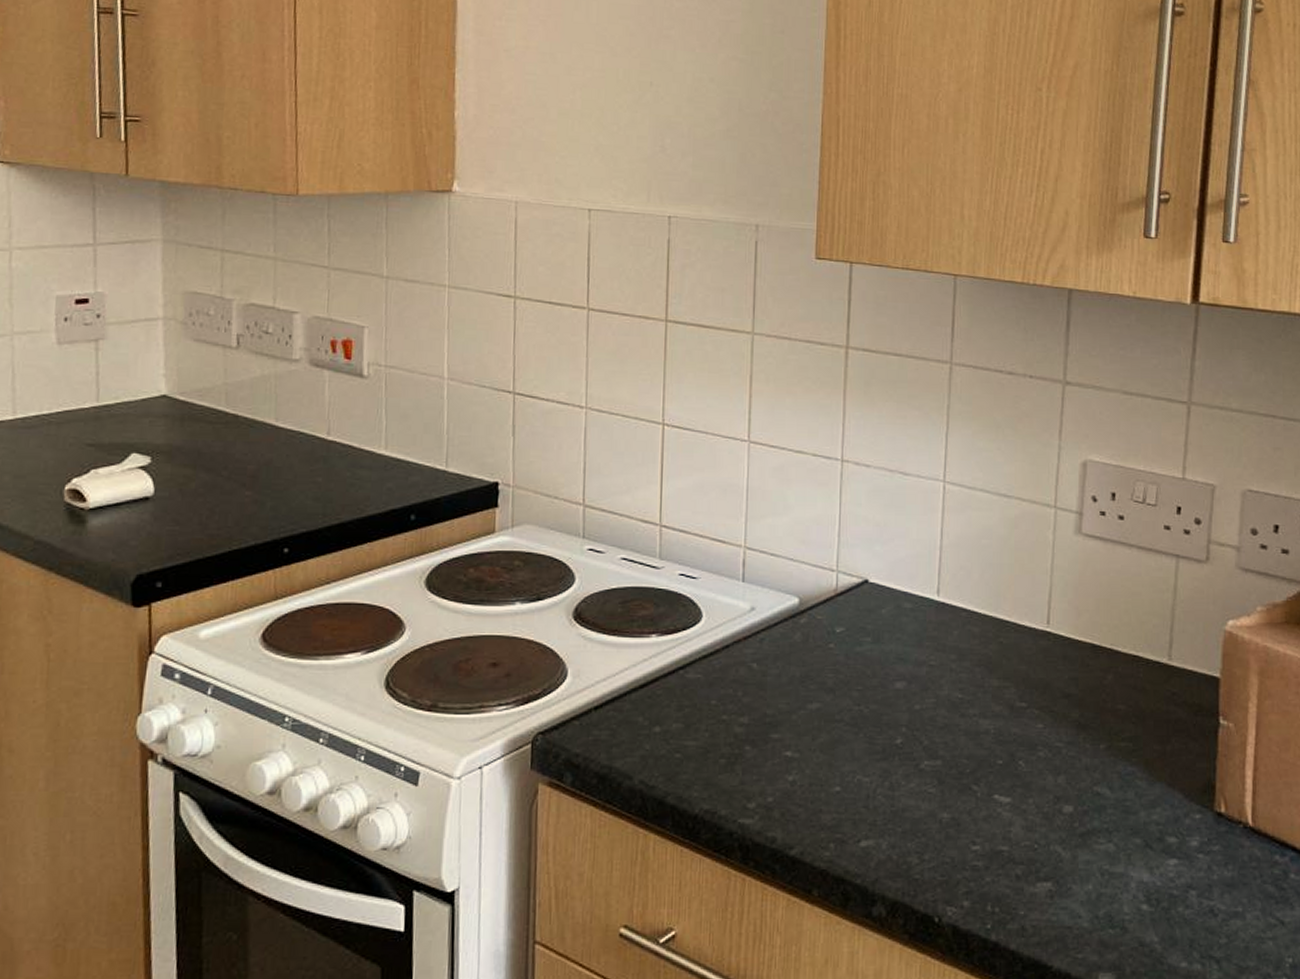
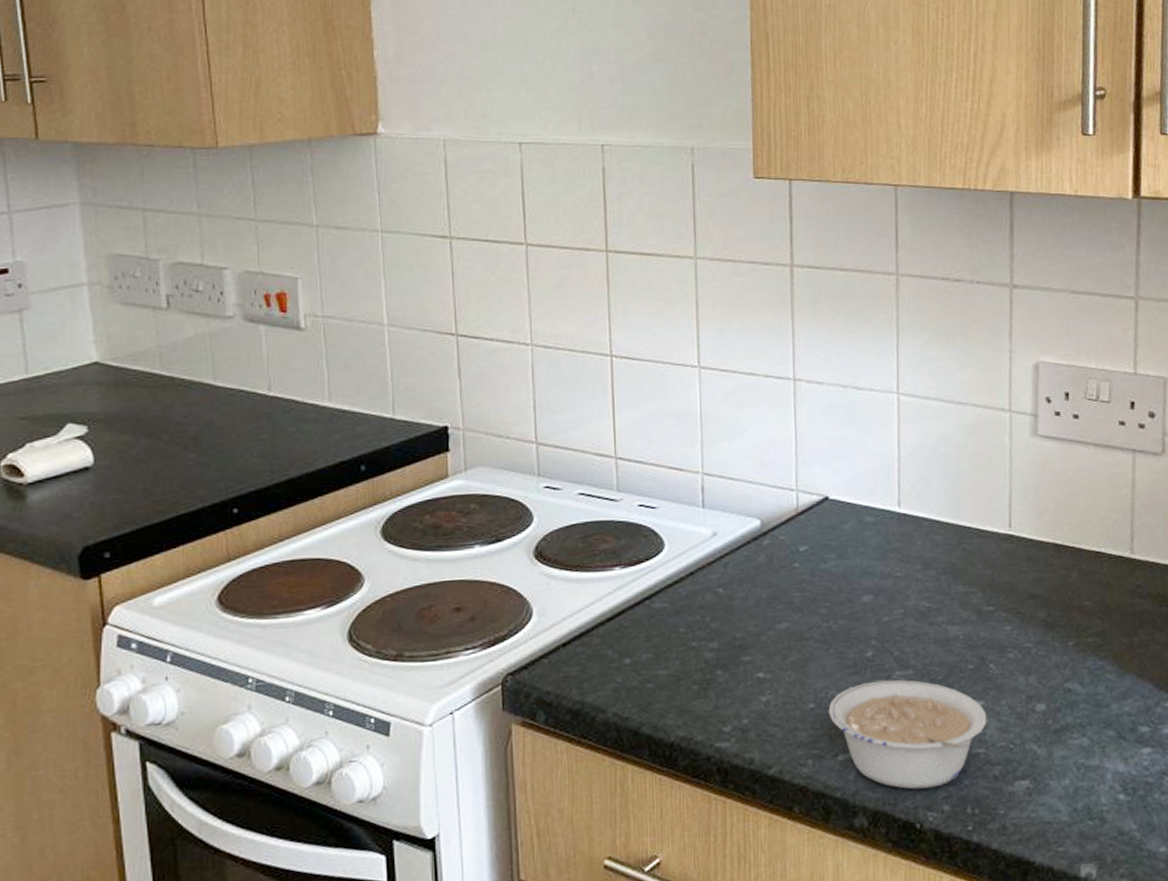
legume: none [853,769,1013,882] -> present [828,679,987,790]

